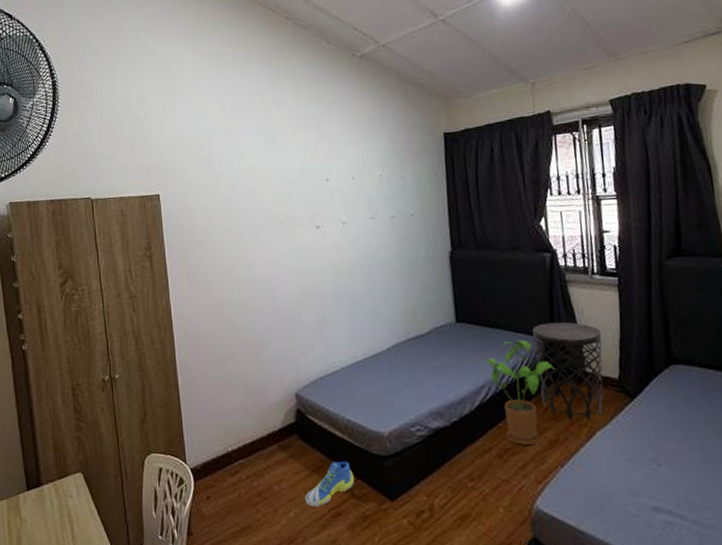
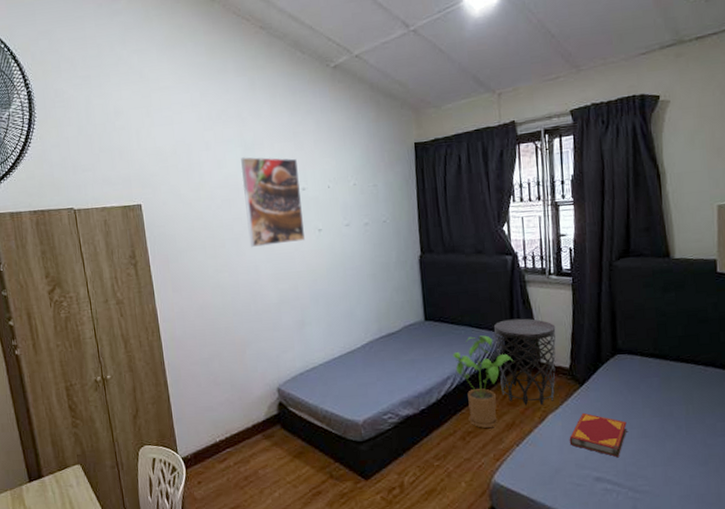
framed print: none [263,147,329,240] -> present [241,157,306,247]
sneaker: present [304,461,355,507] -> none [287,447,333,488]
hardback book: none [621,430,688,483] -> present [569,412,627,457]

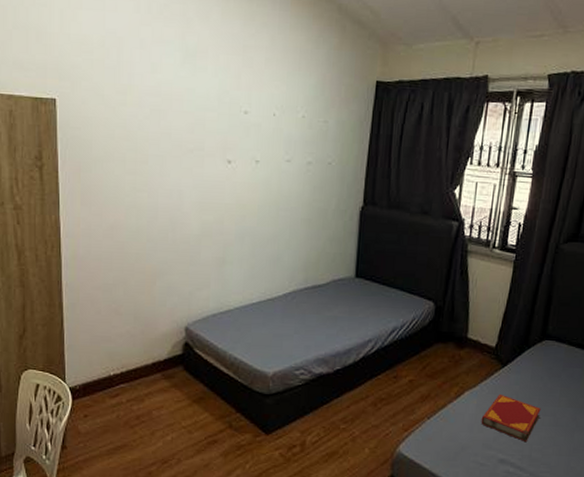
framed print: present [241,157,306,247] -> none [176,64,243,171]
house plant: present [453,335,514,428] -> none [378,301,441,397]
side table: present [494,318,556,405] -> none [422,288,490,381]

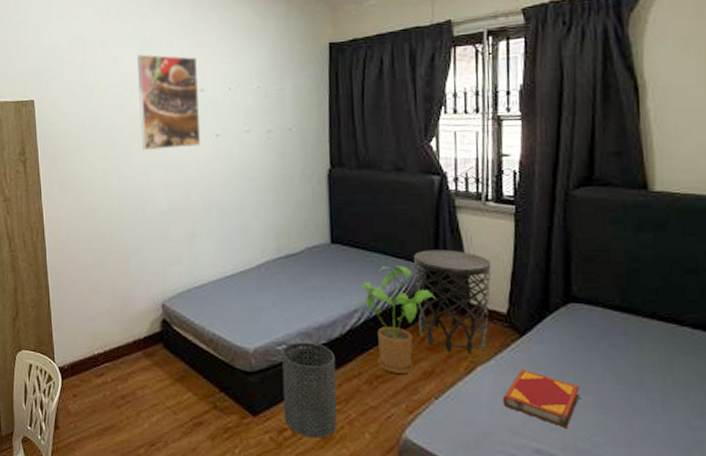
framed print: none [176,64,243,171] -> present [137,54,201,150]
trash can: none [294,367,348,454] -> present [282,342,337,439]
house plant: none [378,301,441,397] -> present [362,266,437,373]
side table: none [422,288,490,381] -> present [414,249,492,354]

